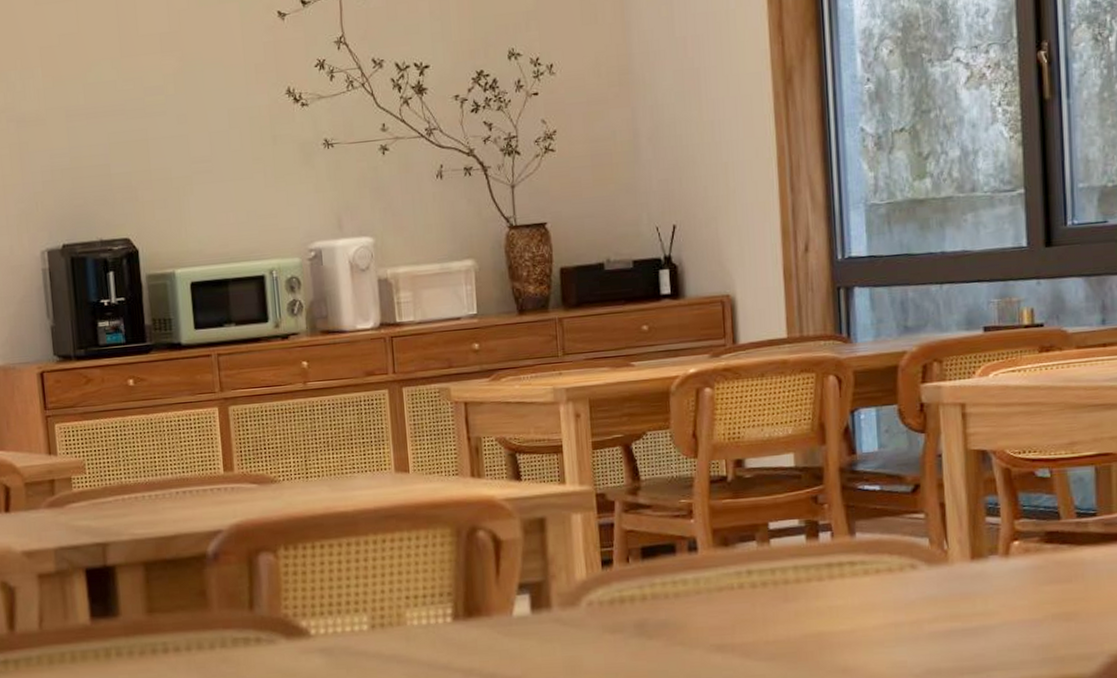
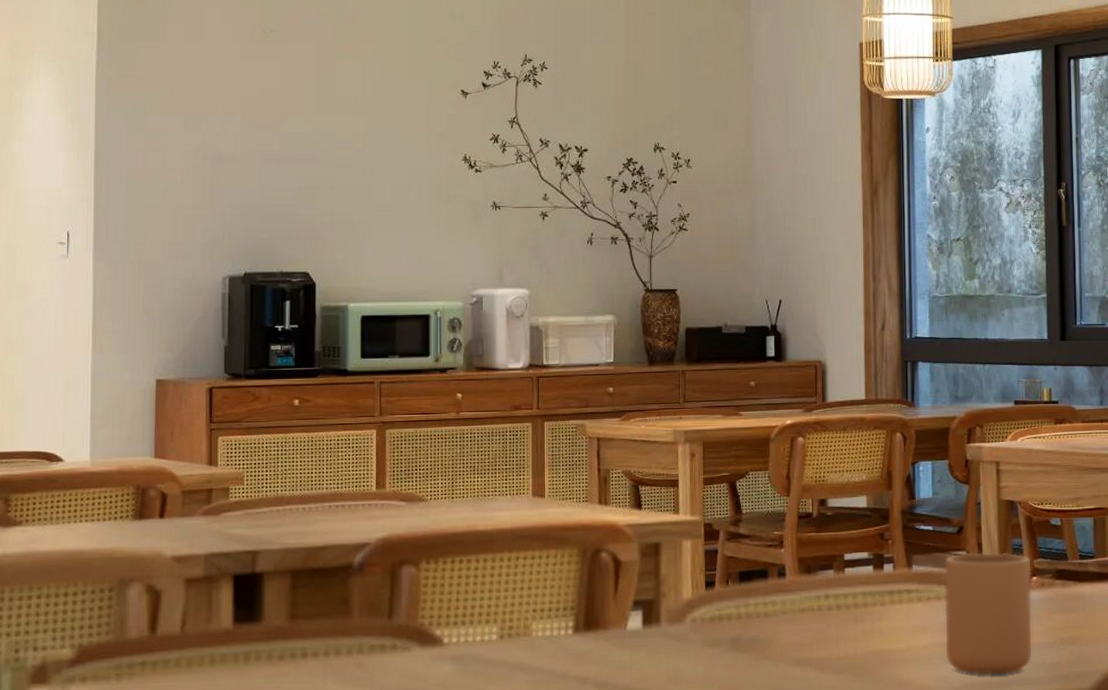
cup: none [896,513,1016,659] -> present [944,552,1033,675]

